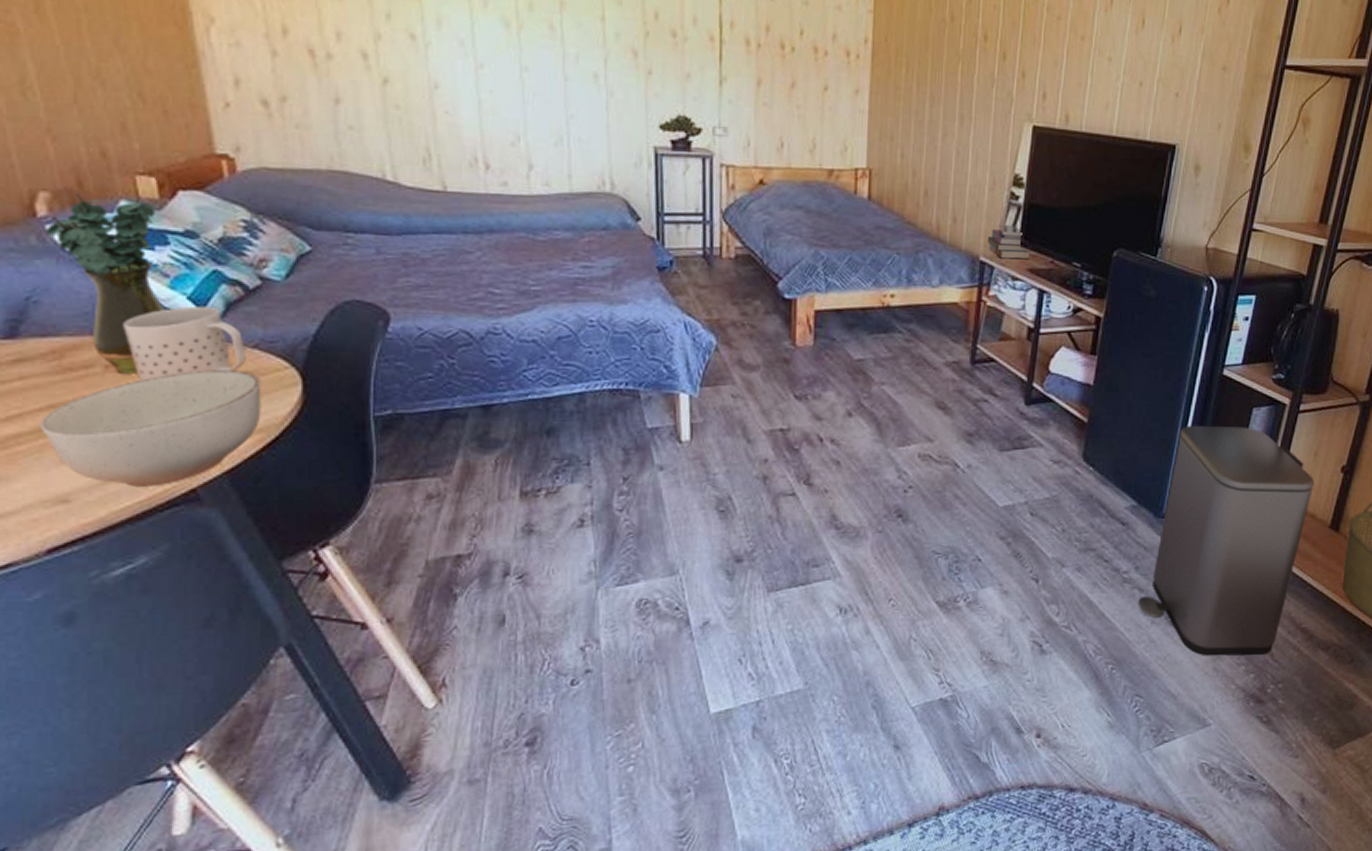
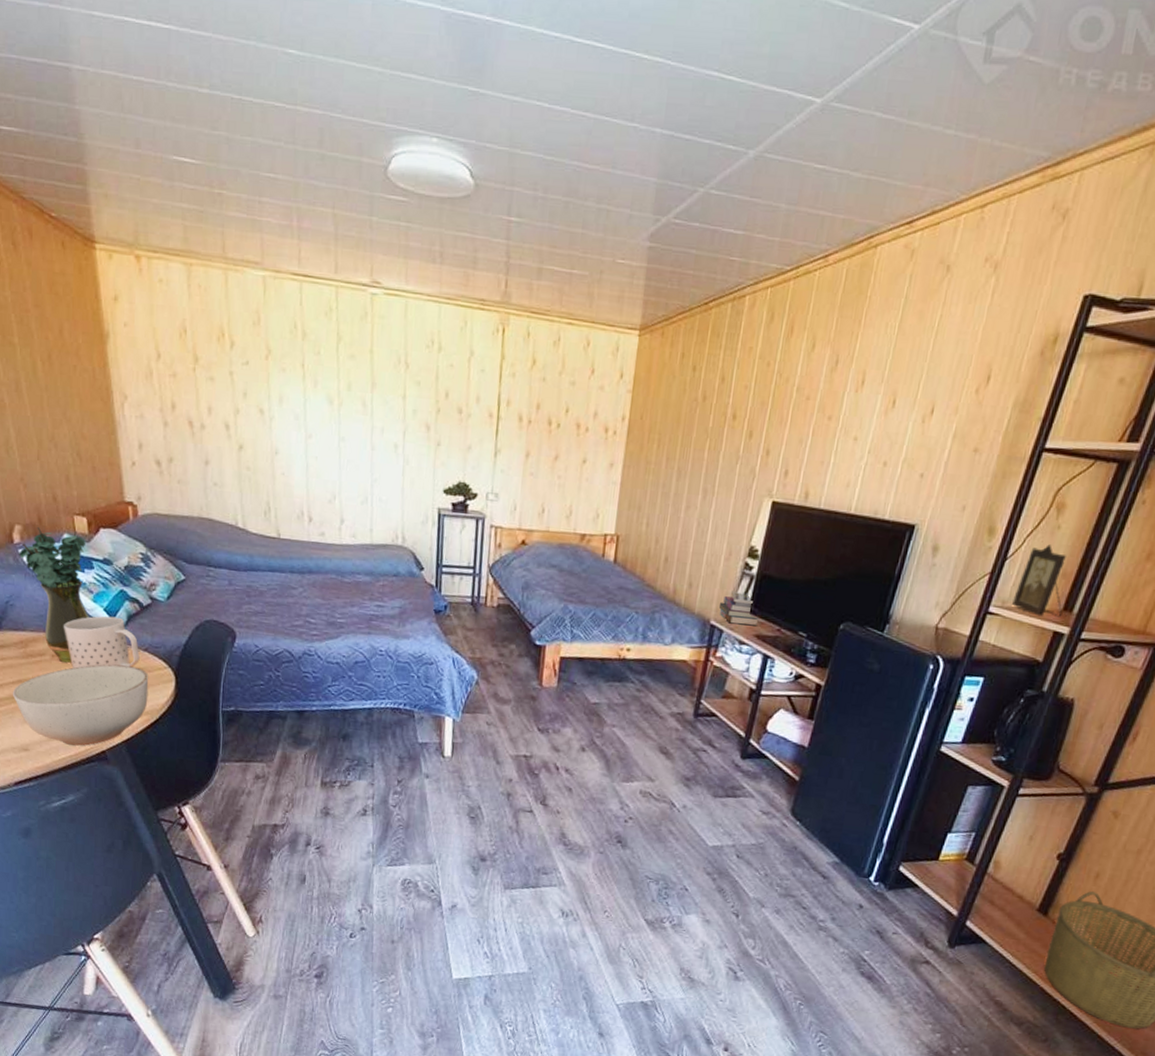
pedal bin: present [1138,425,1315,656] -> none [831,794,1027,1018]
photo frame: none [1273,159,1319,230] -> present [1012,544,1066,617]

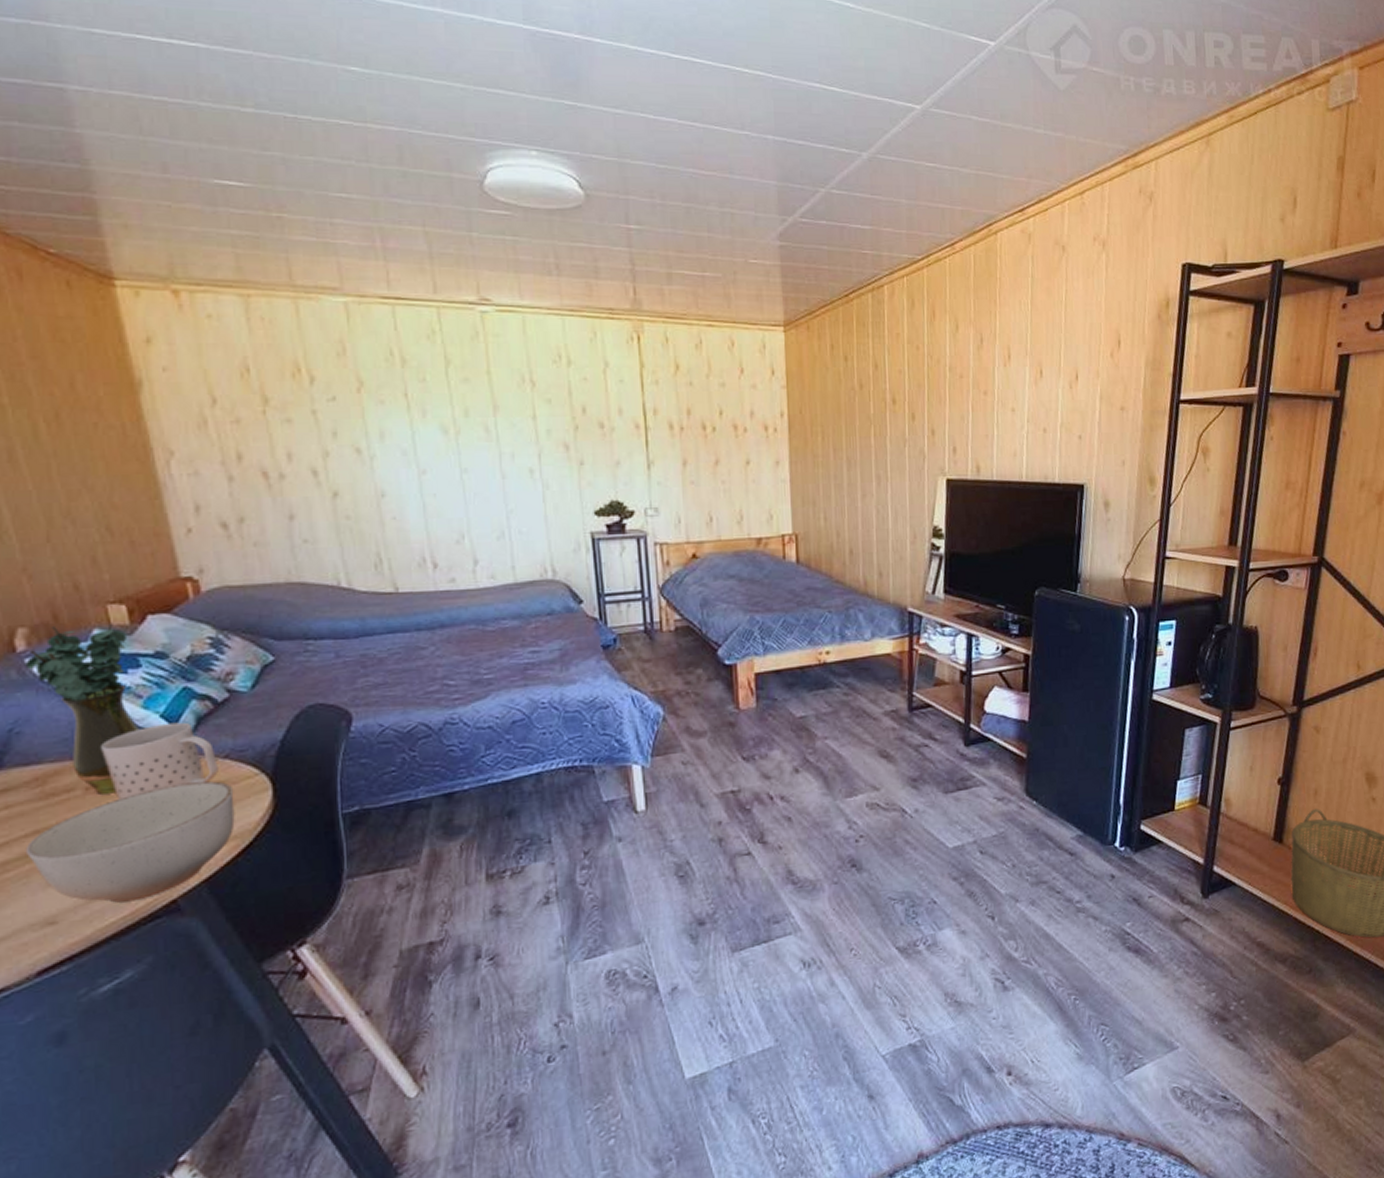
books: present [718,592,759,627] -> none [913,574,956,608]
photo frame: present [1012,544,1066,617] -> none [1184,486,1229,554]

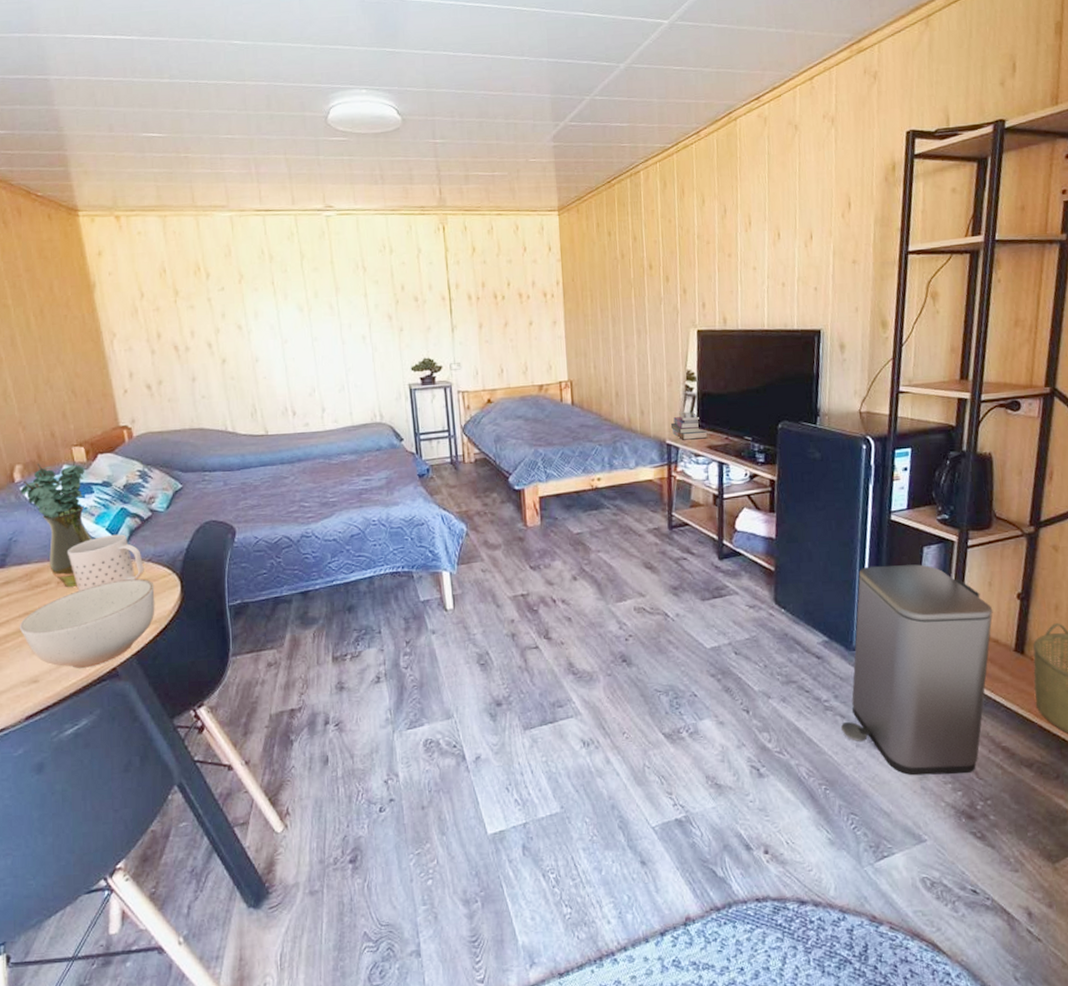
books: none [913,574,956,608] -> present [670,411,708,440]
pedal bin: none [1094,748,1253,978] -> present [841,564,993,776]

